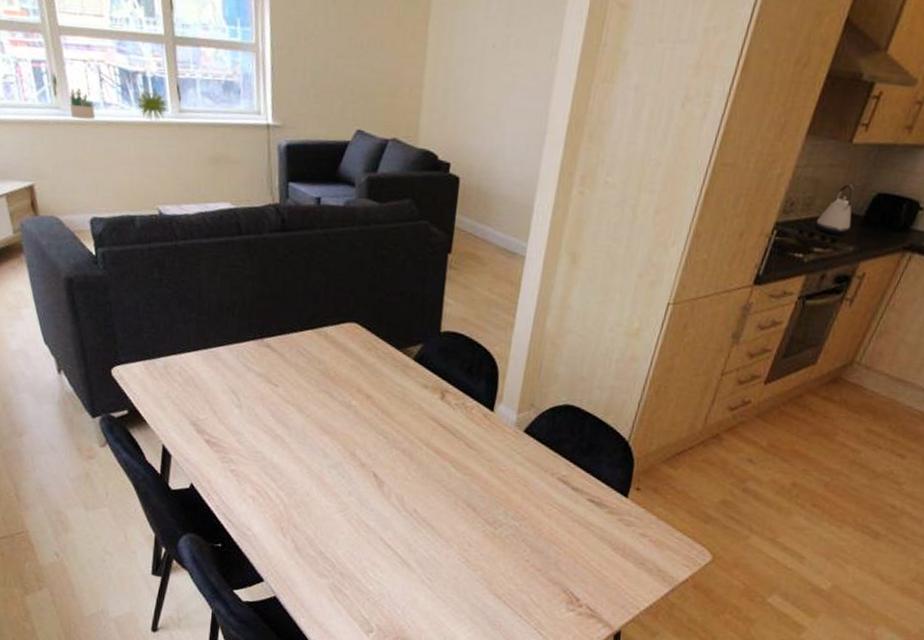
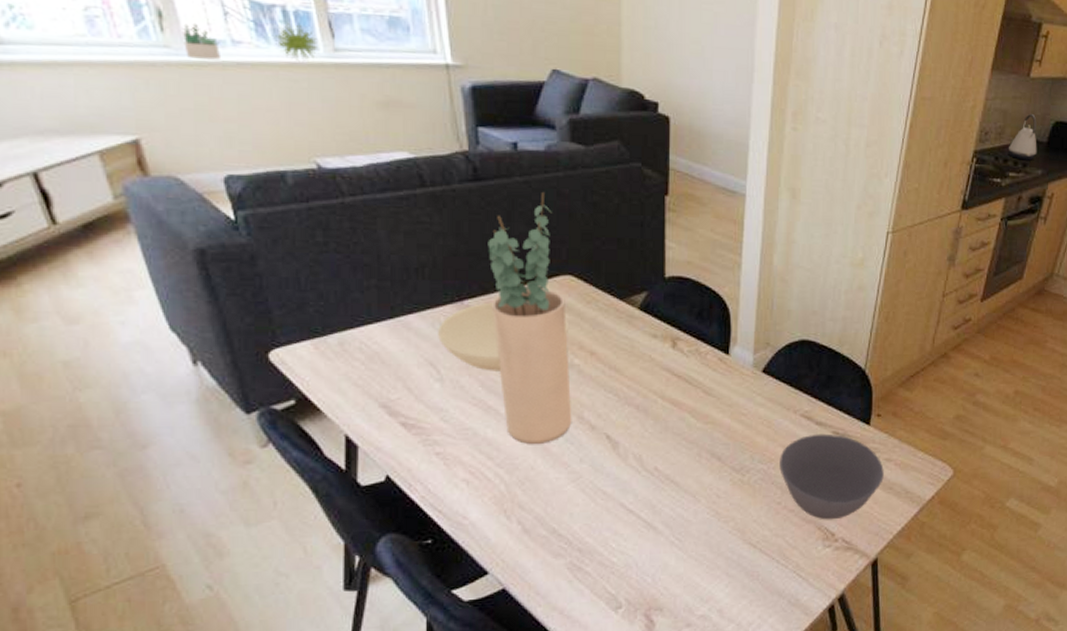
bowl: none [241,341,350,405] -> present [438,302,568,371]
vase: none [286,245,349,474] -> present [488,193,572,444]
bowl: none [531,499,638,586] -> present [779,433,884,520]

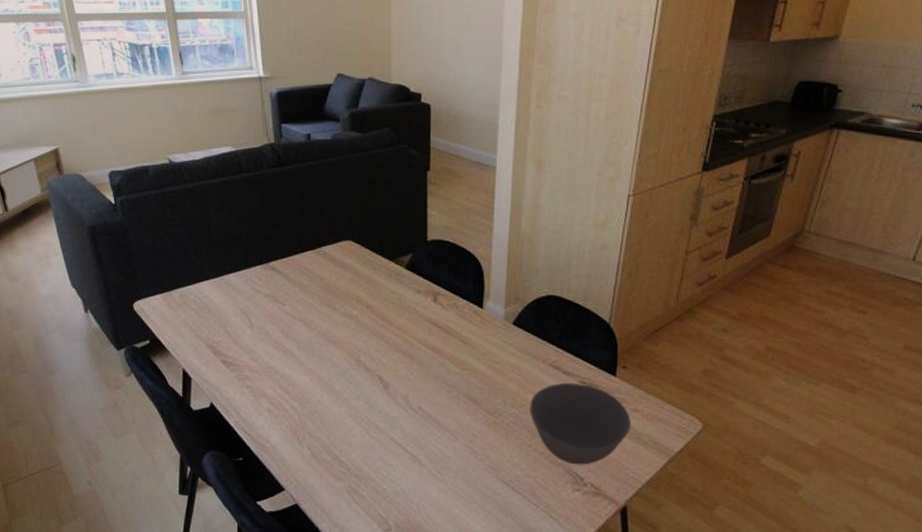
succulent plant: present [181,22,220,60] -> none [86,63,110,88]
plant: present [274,23,319,62] -> none [143,57,173,85]
bowl: present [438,302,568,371] -> none [250,263,349,320]
vase: present [488,193,572,444] -> none [287,173,351,382]
kettle: present [1009,114,1037,161] -> none [750,77,780,121]

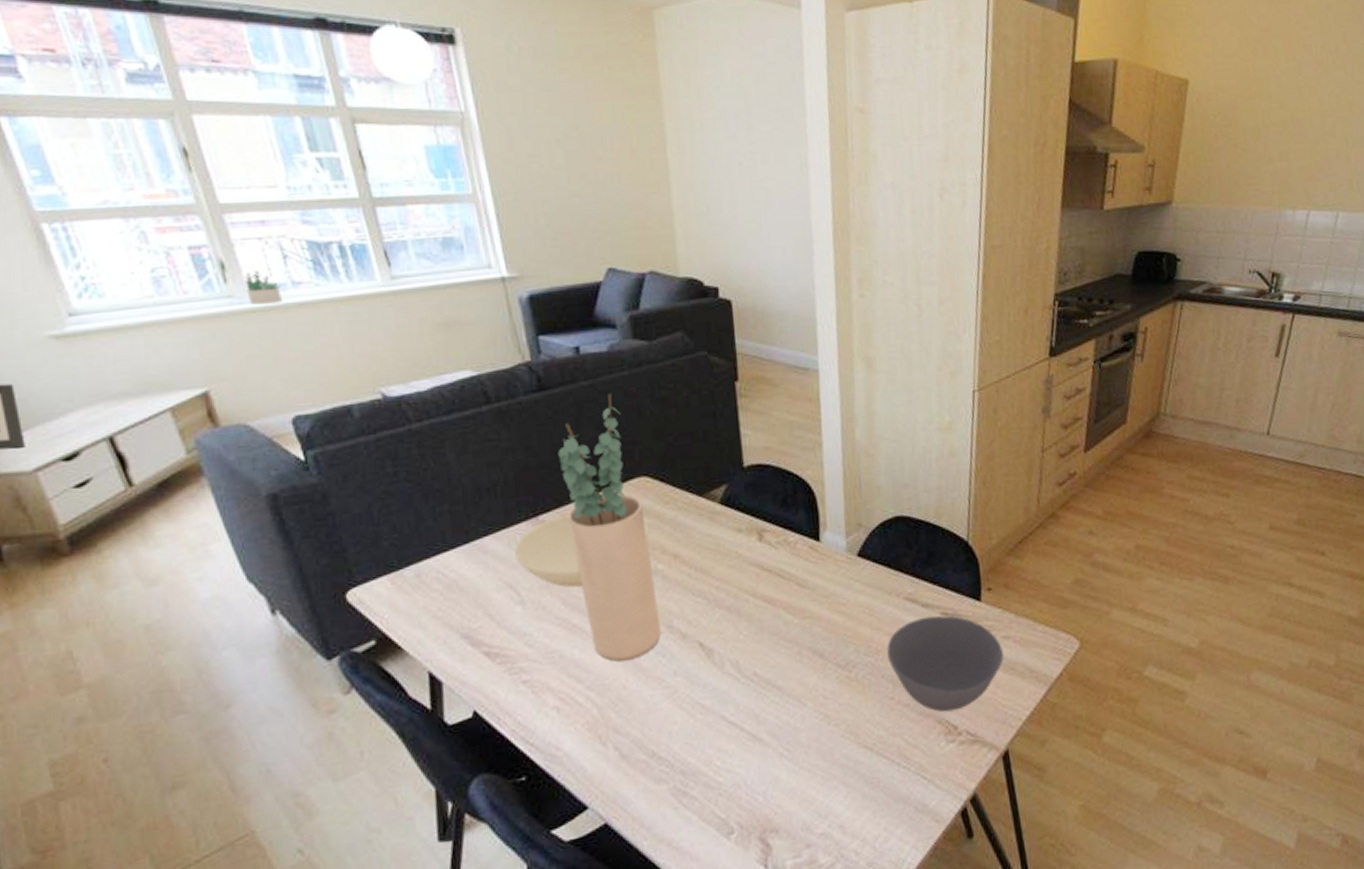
succulent plant: none [86,63,110,88] -> present [243,270,282,305]
bowl: none [250,263,349,320] -> present [515,514,649,588]
vase: none [287,173,351,382] -> present [558,394,662,662]

